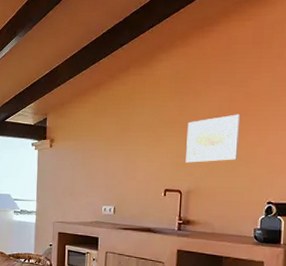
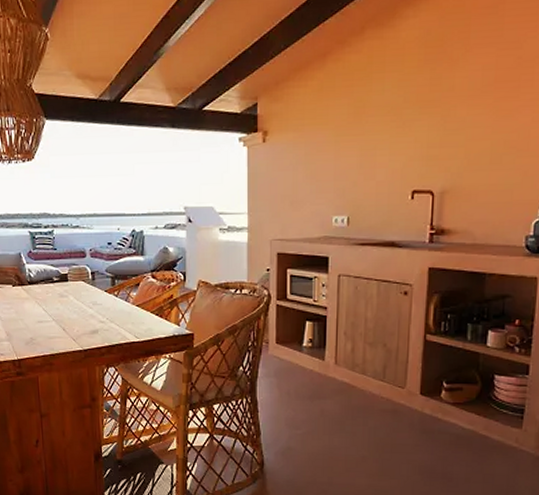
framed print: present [186,114,241,163] -> none [439,86,510,155]

